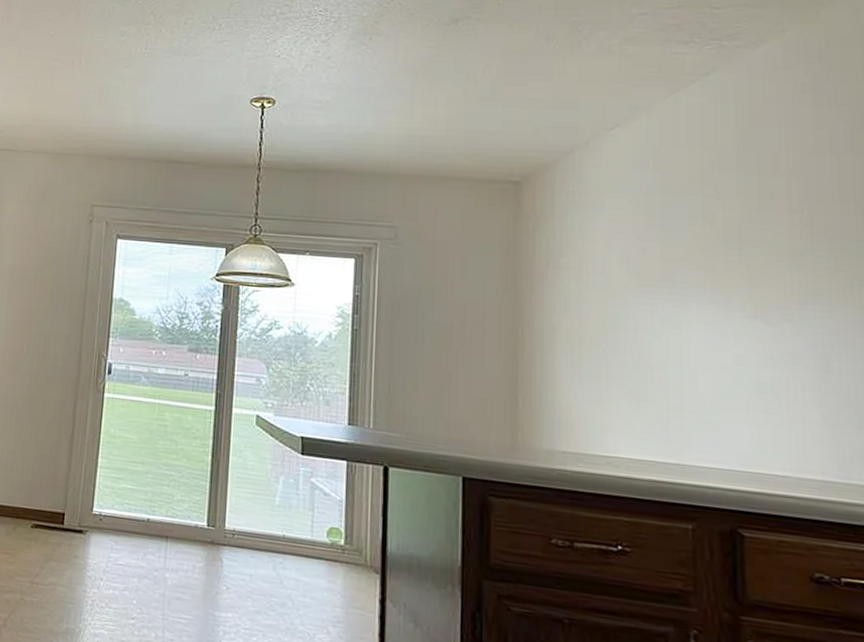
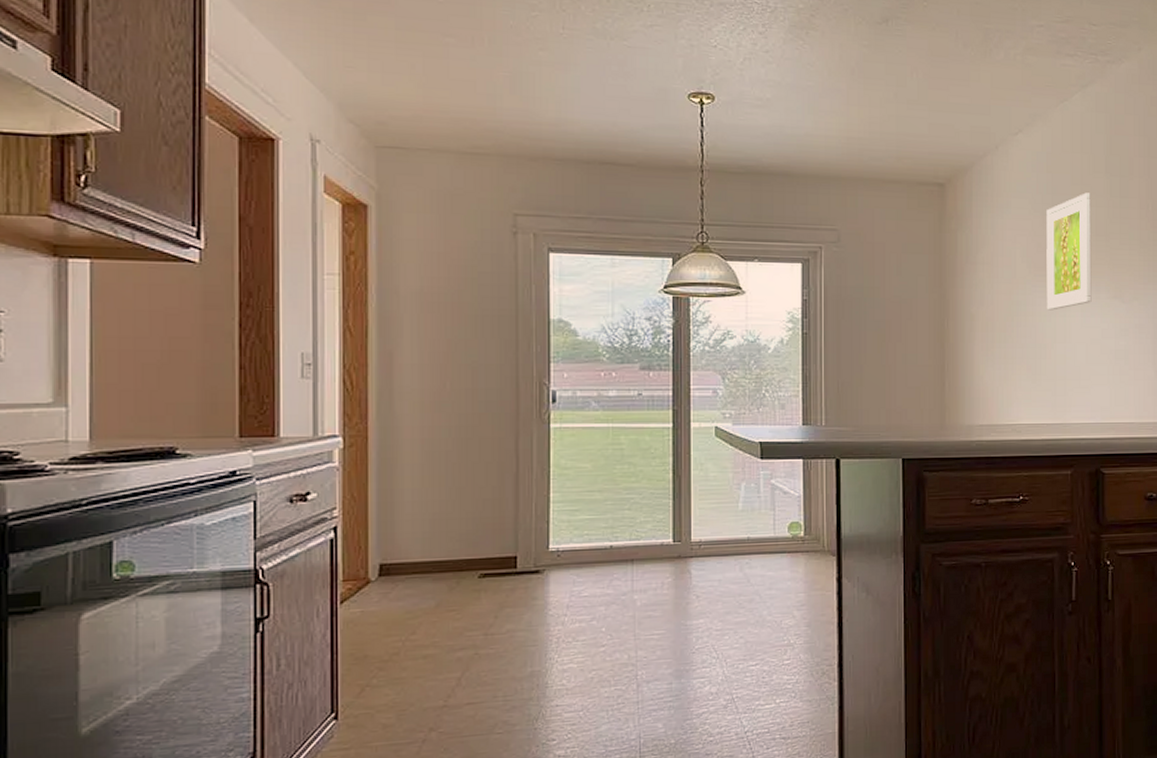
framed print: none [653,193,720,327] -> present [1046,192,1092,311]

